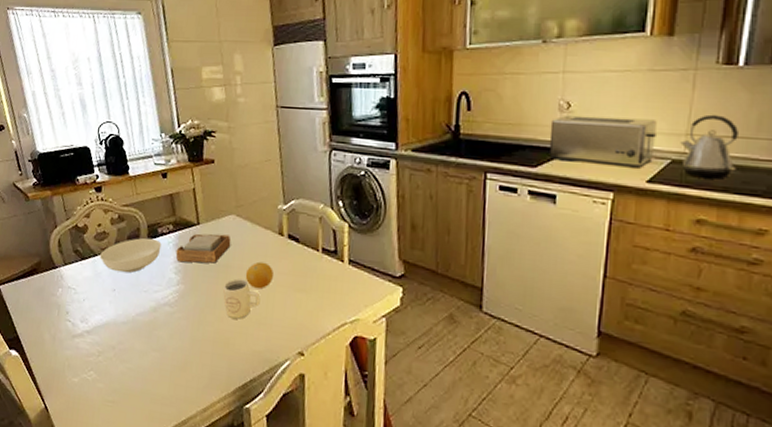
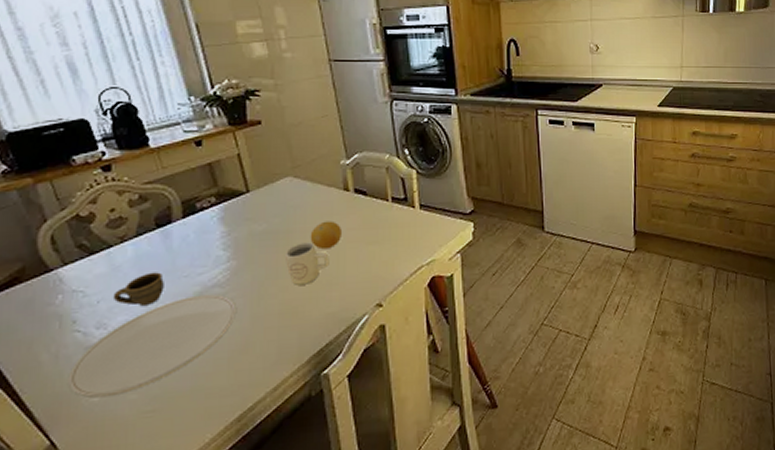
plate: none [59,309,180,381] -> present [67,294,236,398]
cup: none [93,282,130,311] -> present [112,272,164,306]
bowl: present [100,237,162,273] -> none [117,215,203,261]
napkin holder: present [175,233,231,264] -> none [222,199,290,237]
toaster: present [548,115,658,170] -> none [584,56,662,97]
kettle: present [680,114,738,179] -> none [678,50,715,100]

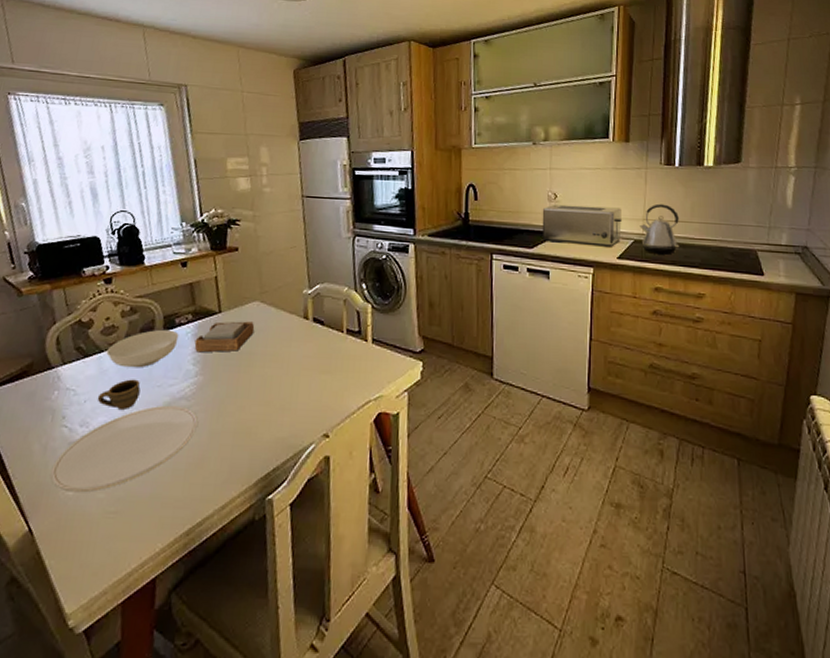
bowl: none [117,215,203,261] -> present [106,329,179,368]
napkin holder: none [222,199,290,237] -> present [194,321,255,353]
mug: present [286,242,330,285] -> none [245,365,285,407]
fruit: present [310,221,341,250] -> none [269,346,298,374]
toaster: none [584,56,662,97] -> present [542,204,623,249]
kettle: none [678,50,715,100] -> present [639,203,680,255]

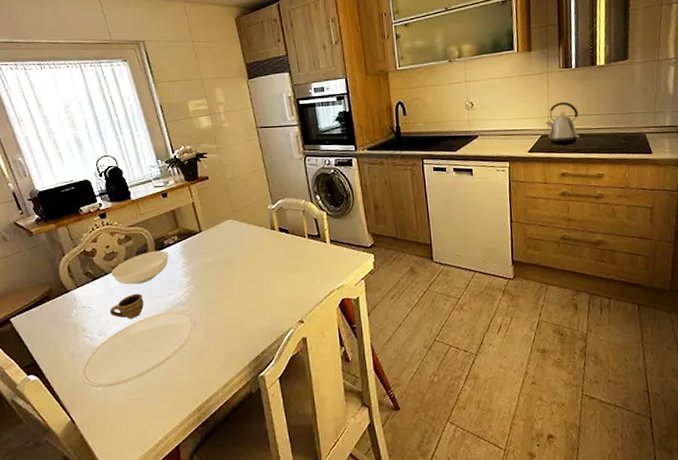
napkin holder: present [194,321,255,353] -> none [183,236,231,267]
toaster: present [542,204,623,249] -> none [462,109,531,145]

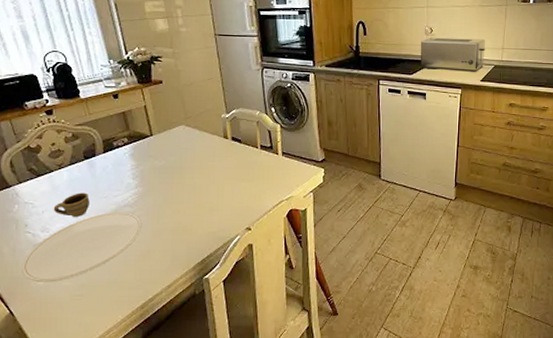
bowl: present [111,250,169,285] -> none [56,151,118,184]
toaster: none [462,109,531,145] -> present [420,37,486,73]
kettle: present [545,102,580,145] -> none [499,35,531,77]

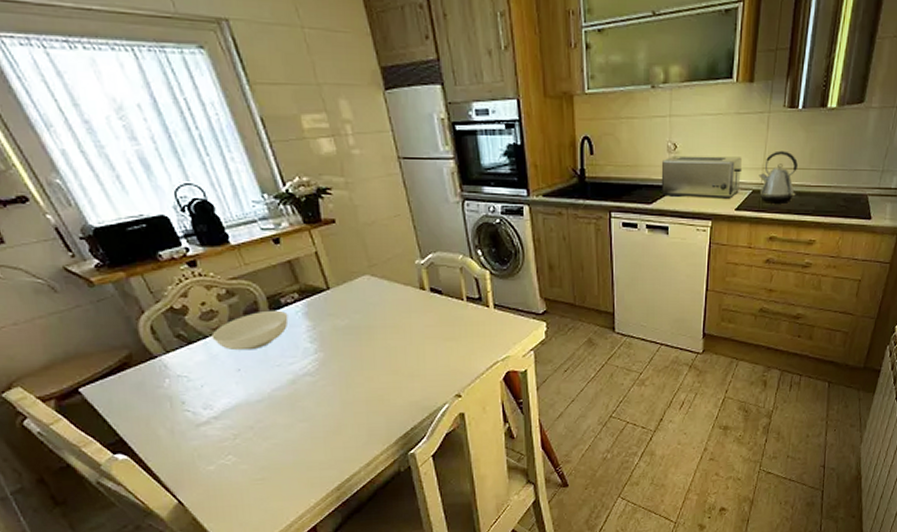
plate: present [21,212,141,282] -> none [185,382,327,467]
cup: present [53,192,90,217] -> none [214,361,260,390]
bowl: none [56,151,118,184] -> present [211,310,289,351]
kettle: none [499,35,531,77] -> present [759,150,798,204]

